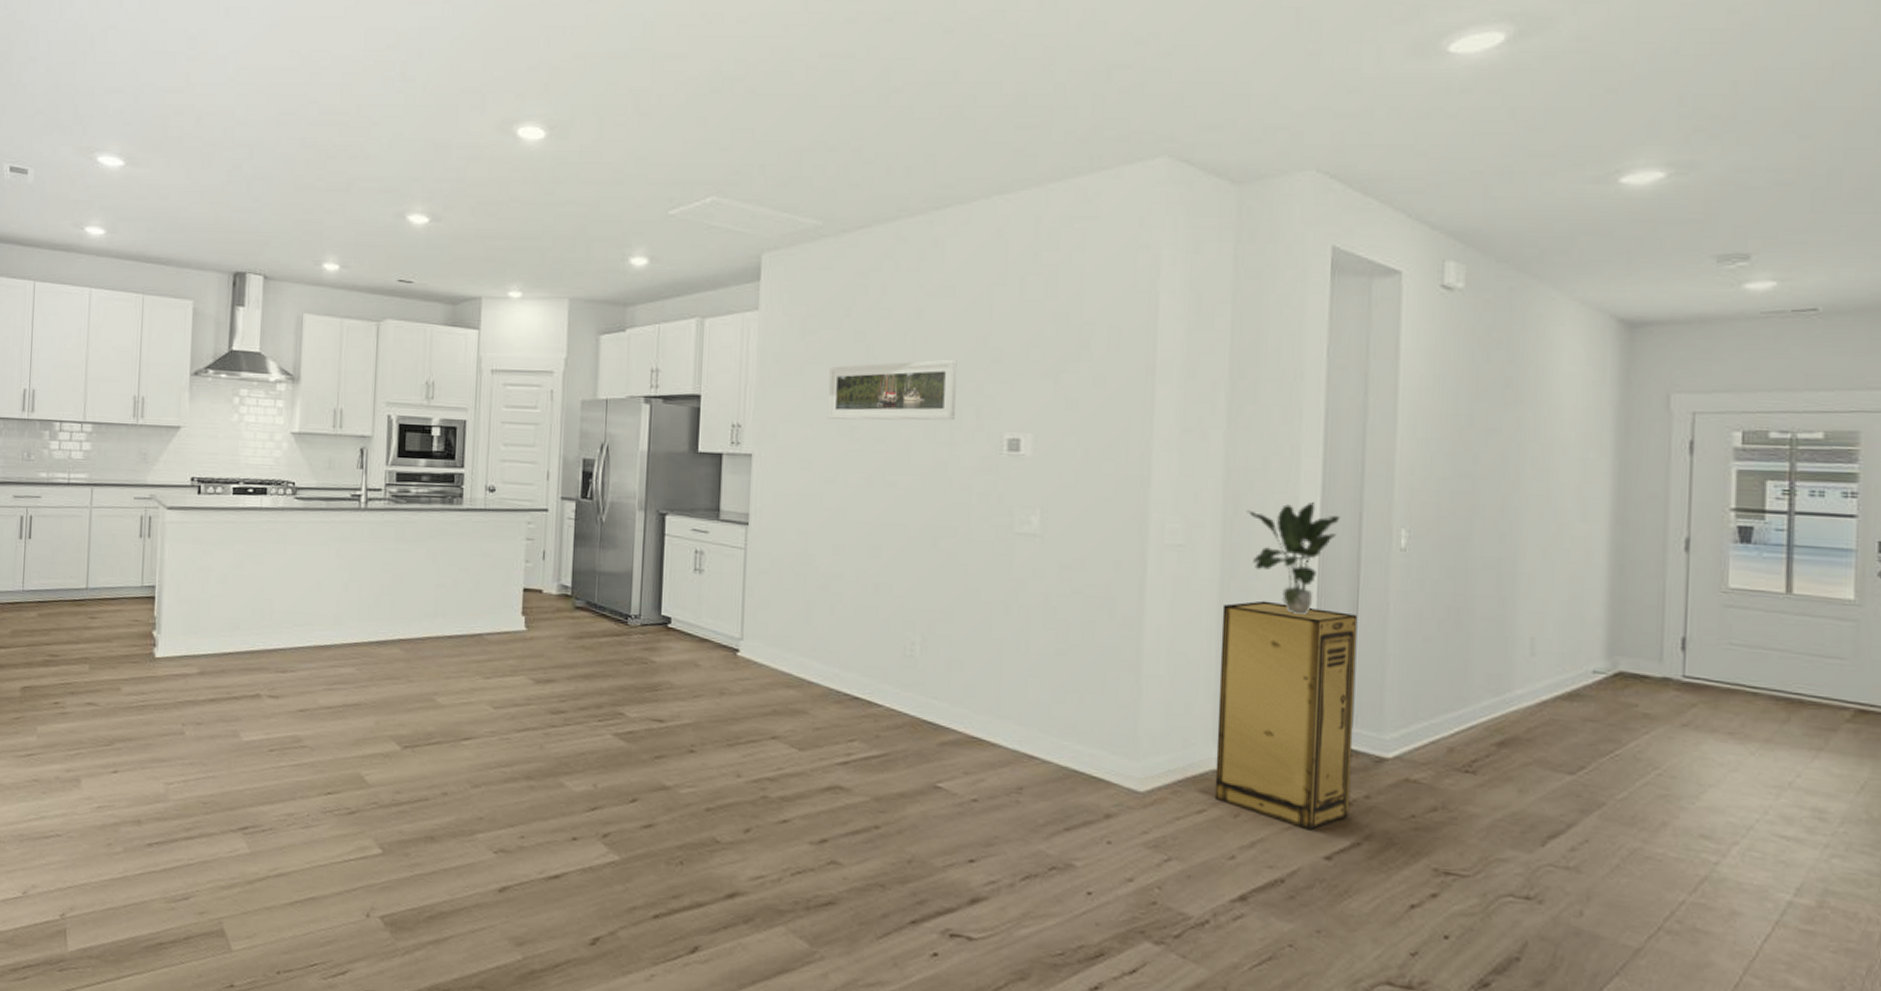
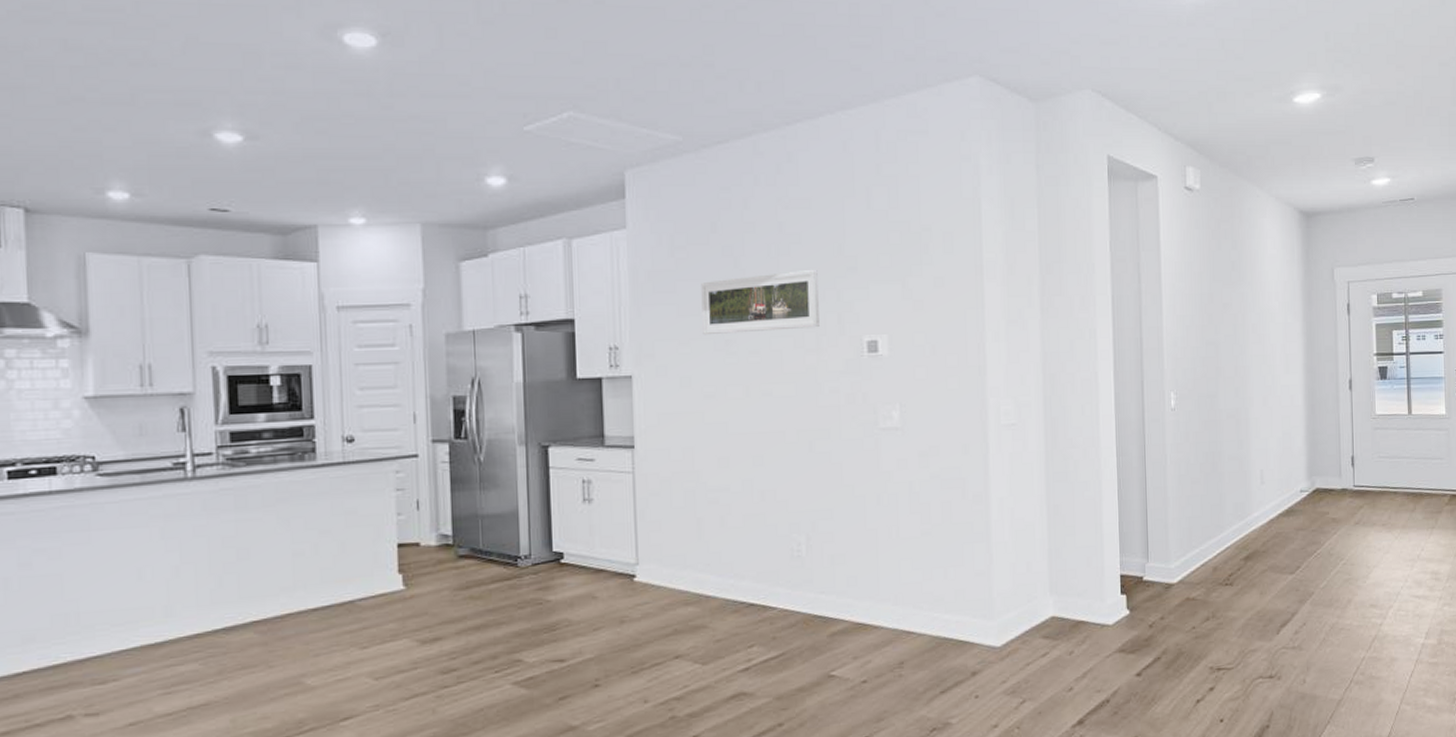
storage cabinet: present [1214,600,1358,831] -> none [1049,465,1151,655]
potted plant: present [1247,502,1341,614] -> none [1061,376,1129,473]

